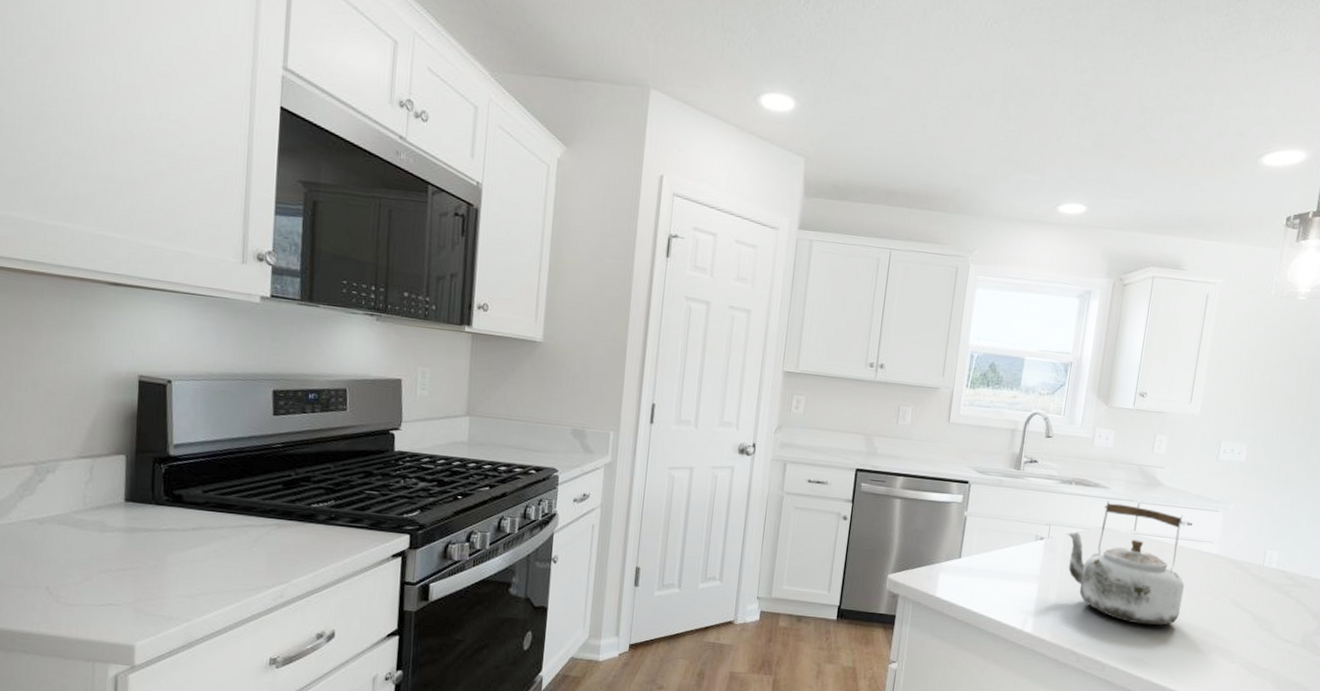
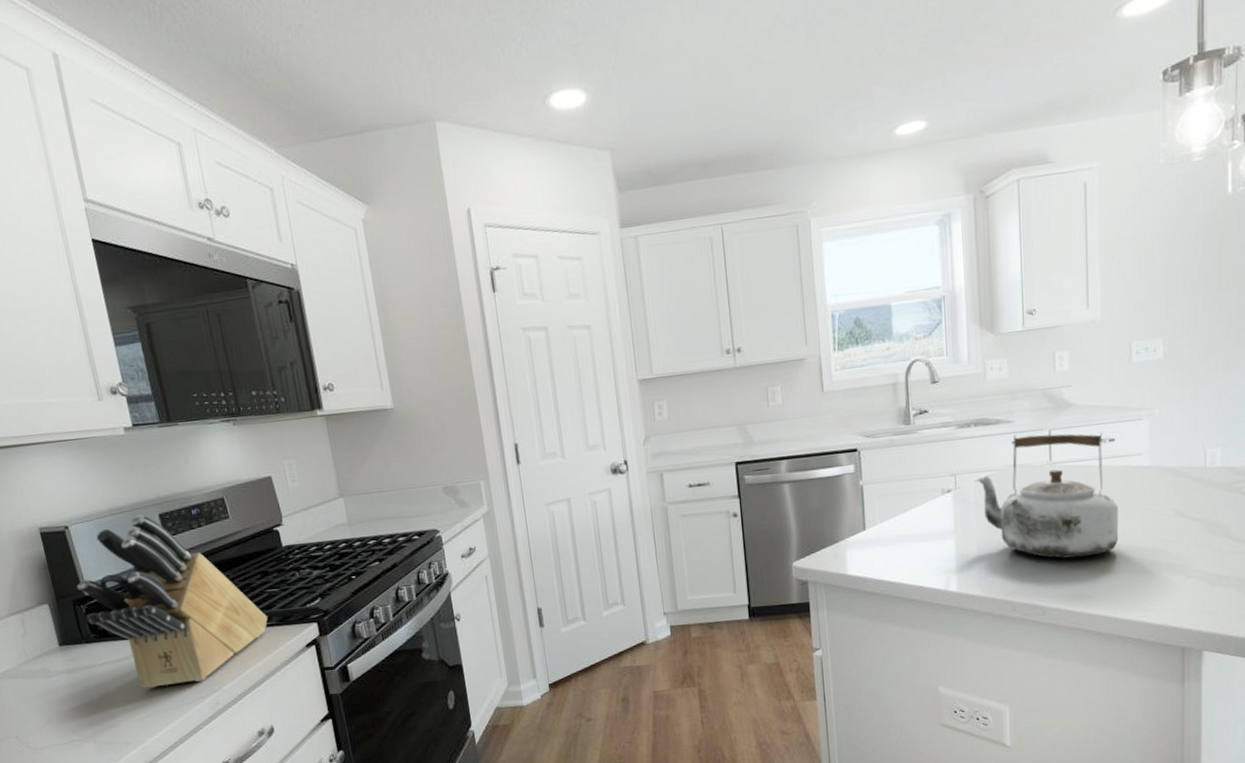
knife block: none [162,385,359,570] -> present [76,514,268,689]

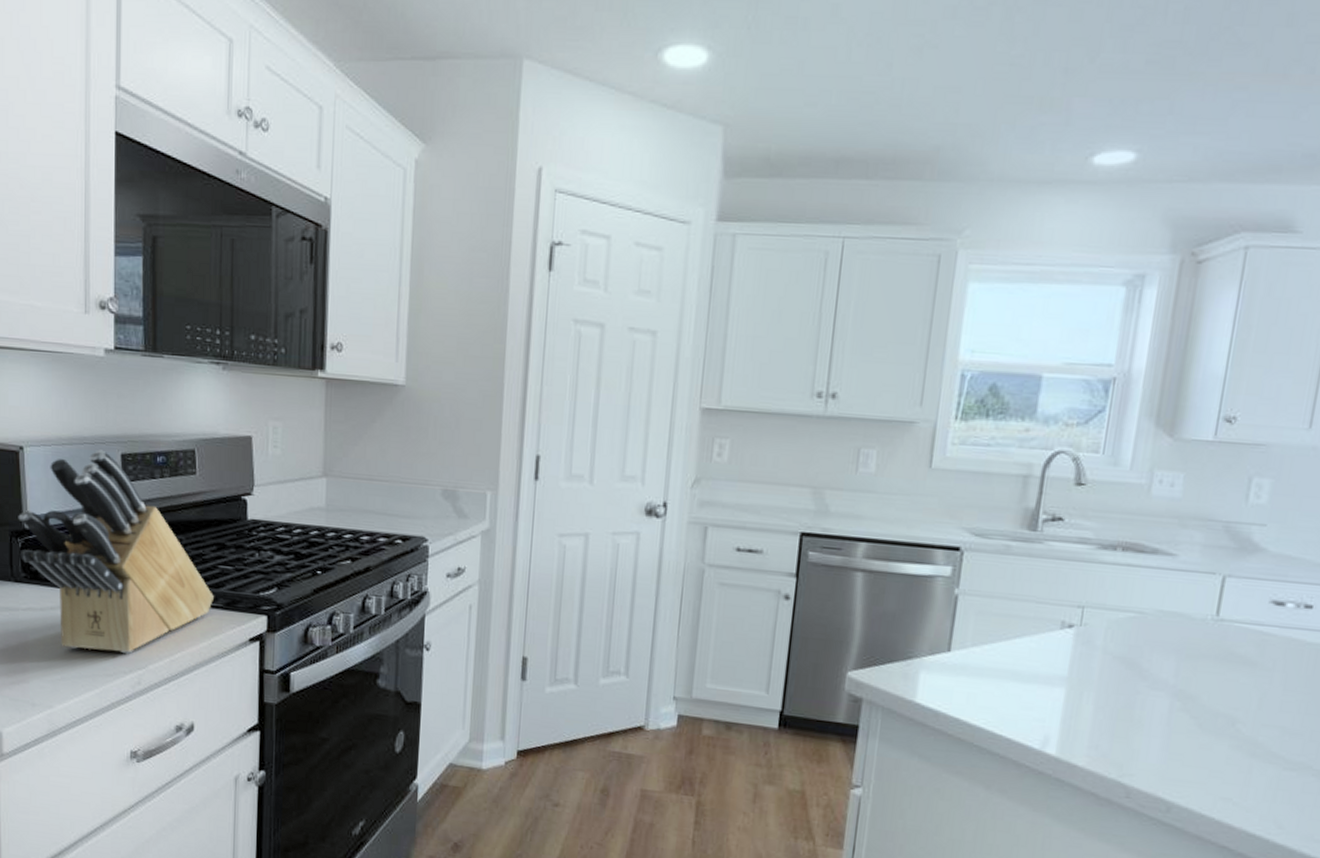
kettle: present [974,431,1119,559] -> none [1107,572,1300,752]

